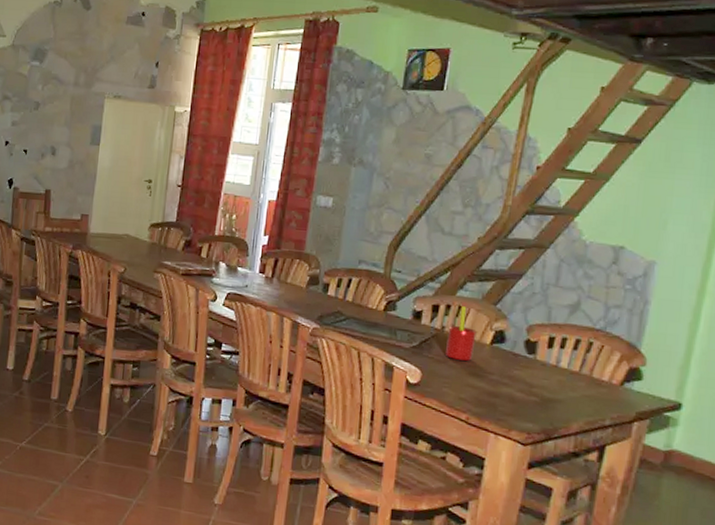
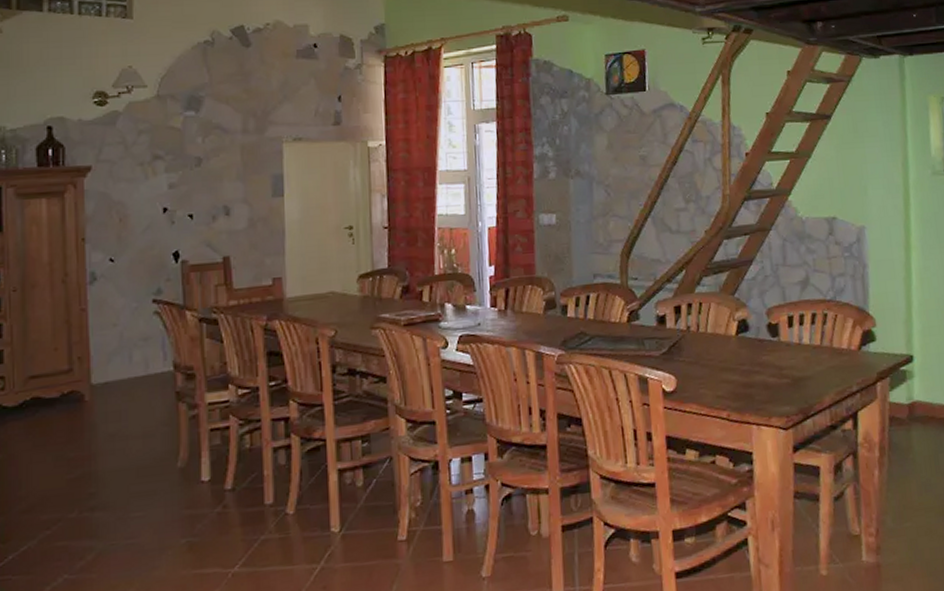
straw: present [444,306,477,361] -> none [694,302,722,358]

